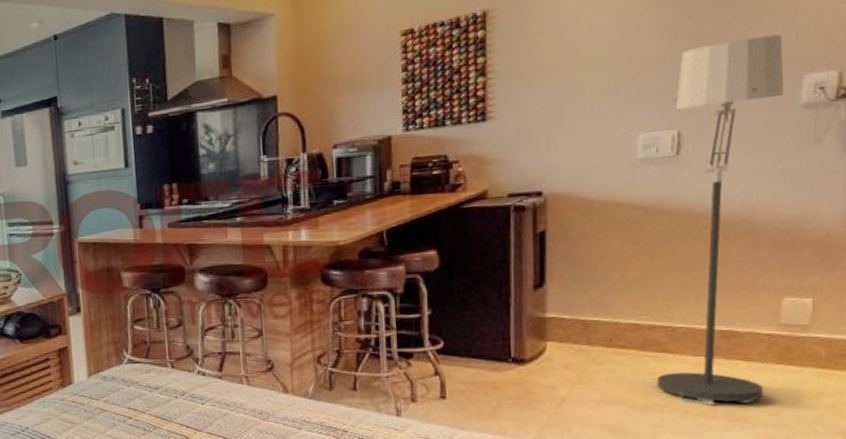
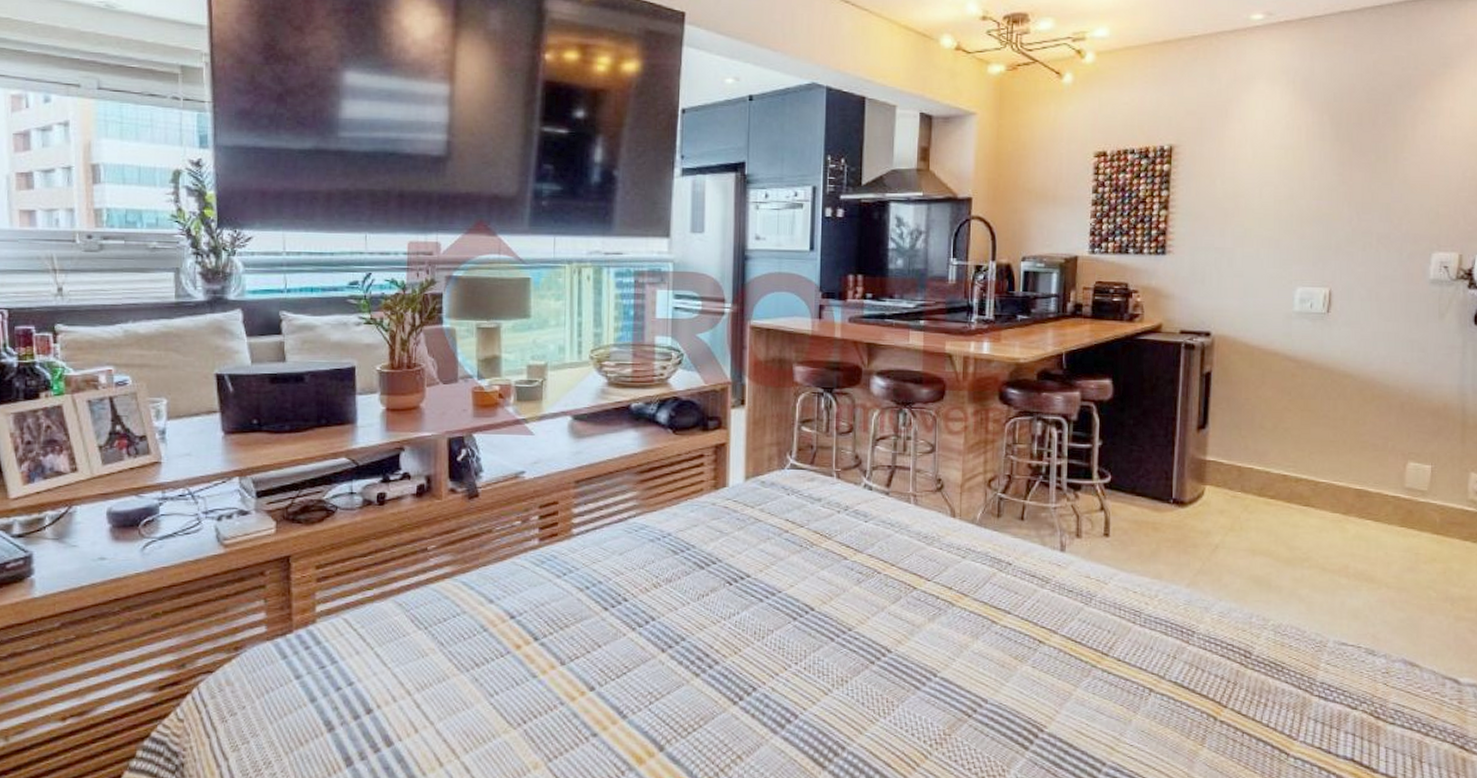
floor lamp: present [641,34,784,405] -> none [1286,211,1416,563]

